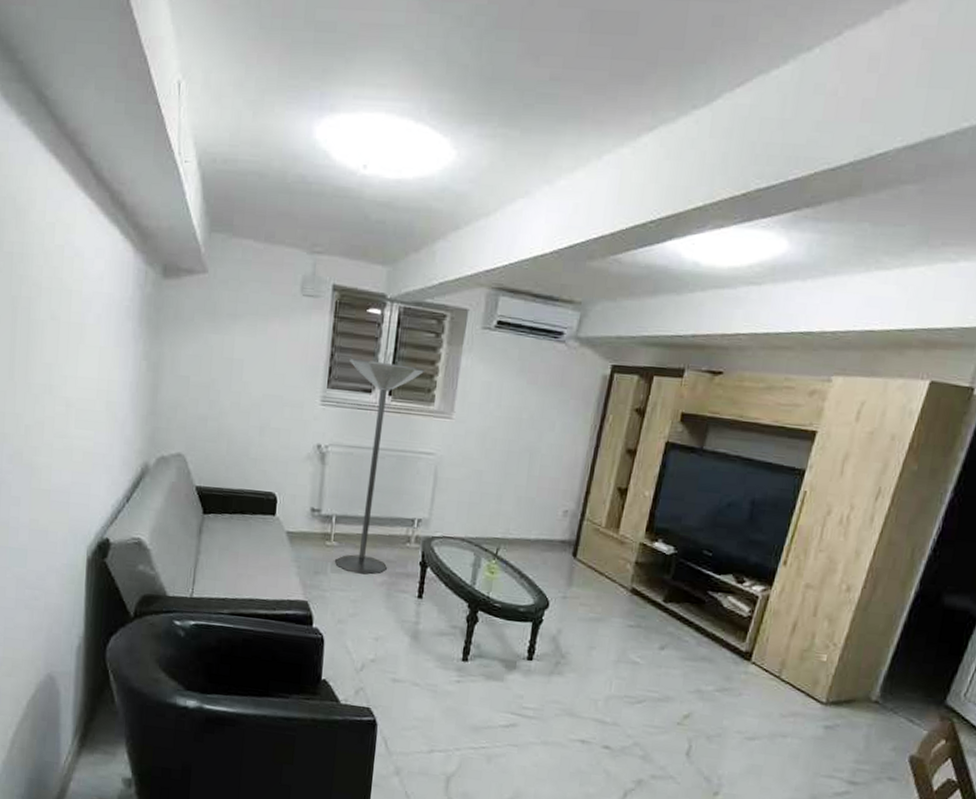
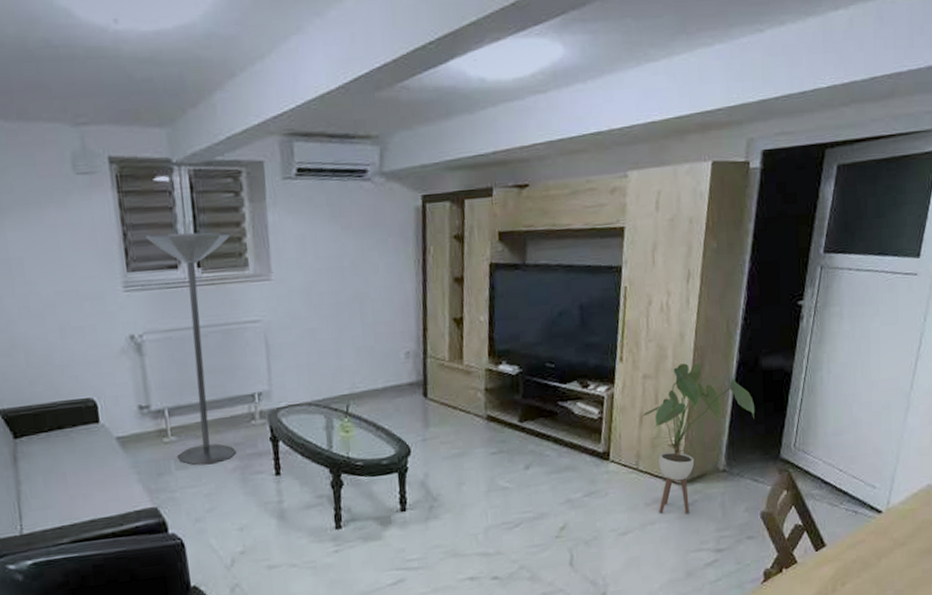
house plant: none [794,581,926,737] -> present [642,363,755,514]

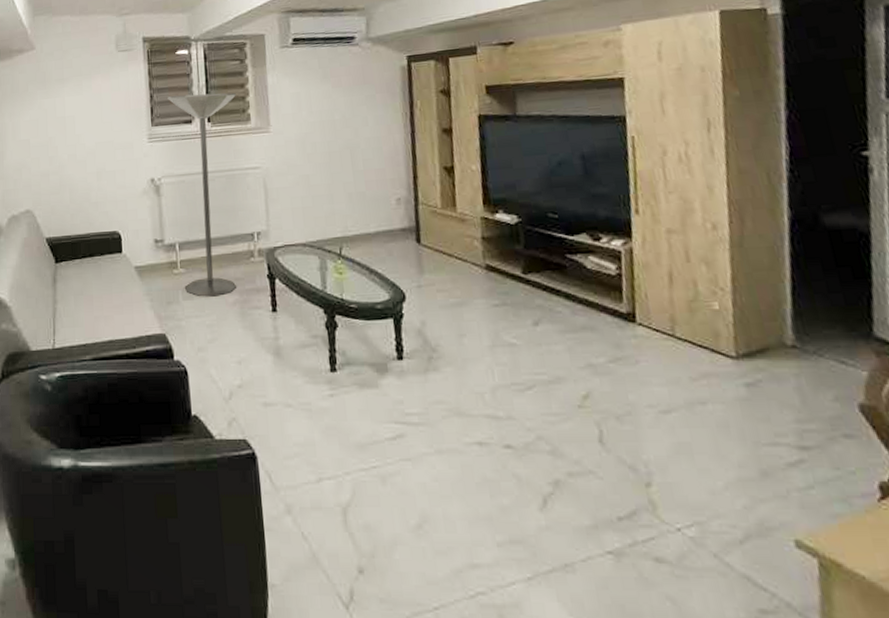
house plant: present [642,363,755,514] -> none [672,218,826,396]

